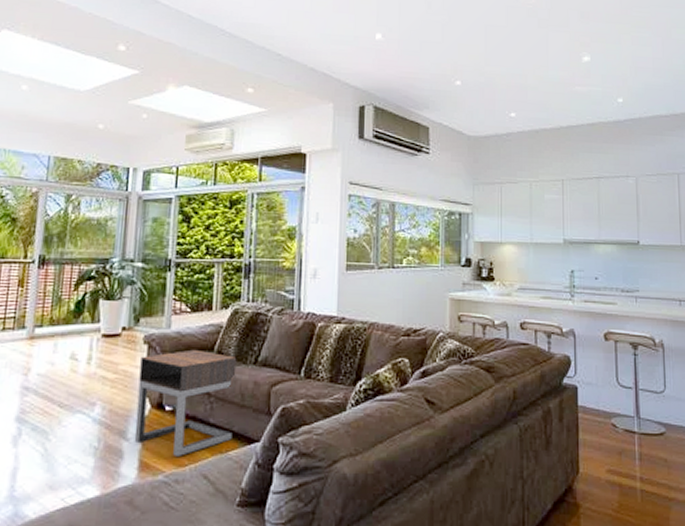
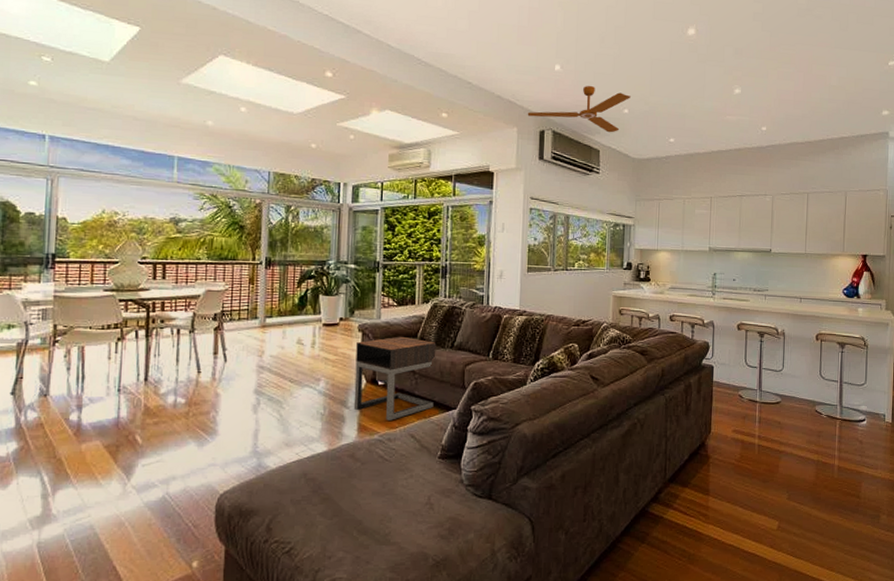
ceiling fan: none [344,55,463,108] -> present [527,85,631,133]

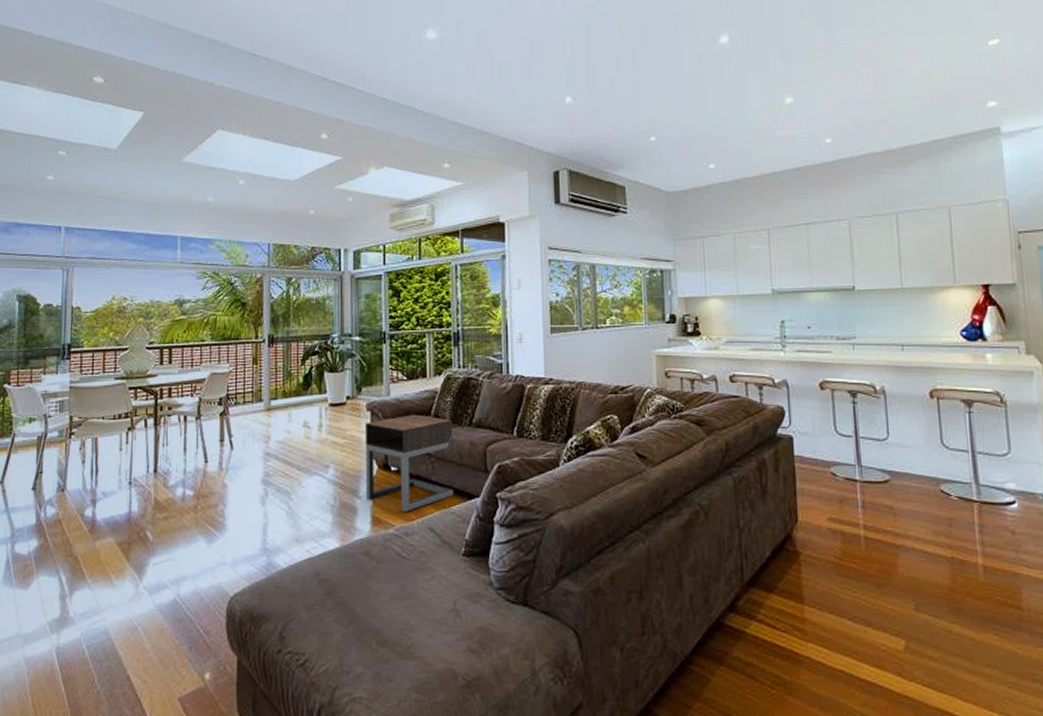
ceiling fan: present [527,85,631,133] -> none [538,114,657,166]

